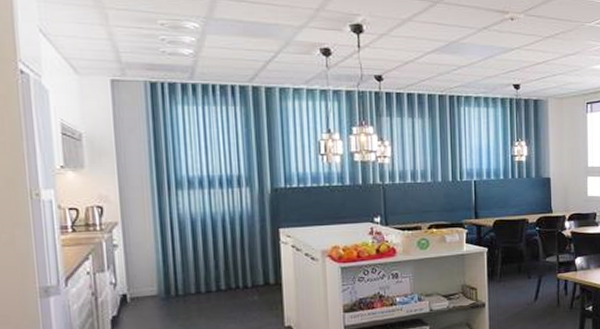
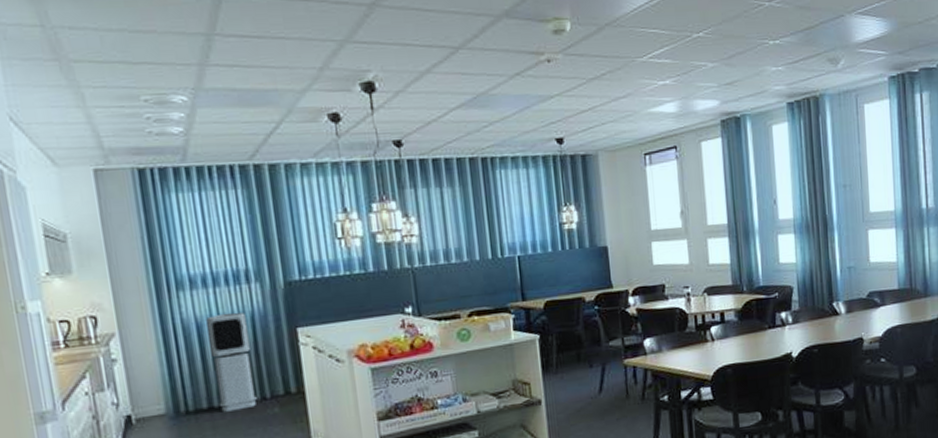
air purifier: none [200,211,240,297] -> present [206,312,257,412]

